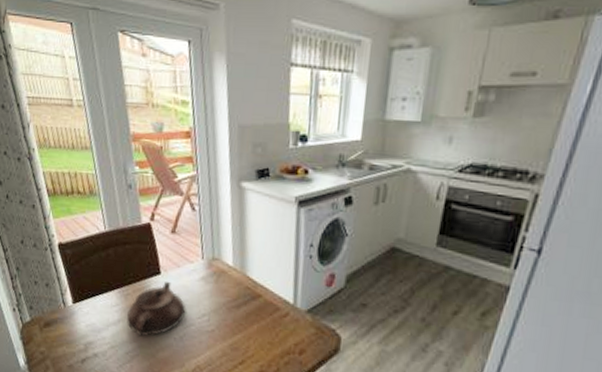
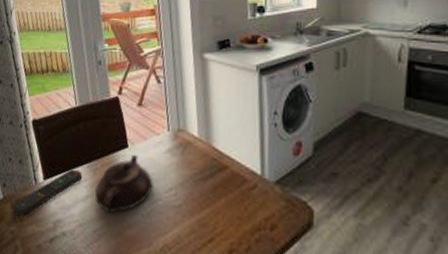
remote control: none [40,294,114,337] -> present [12,169,83,216]

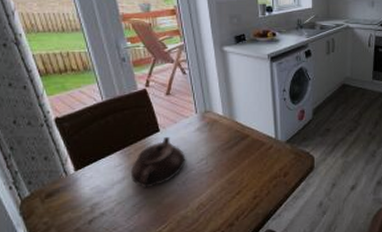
remote control: present [12,169,83,216] -> none [42,157,117,207]

